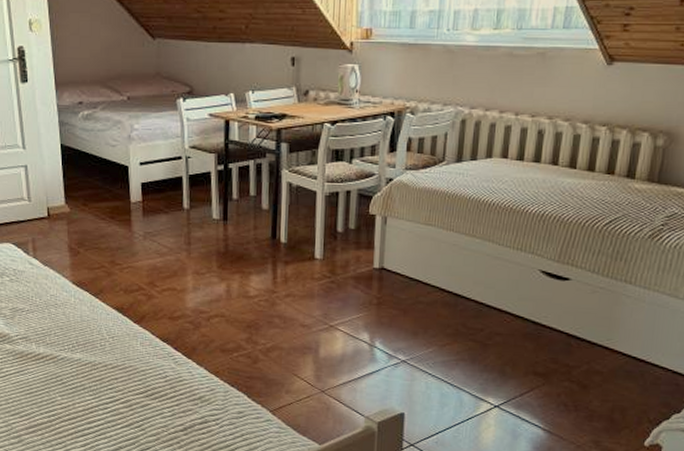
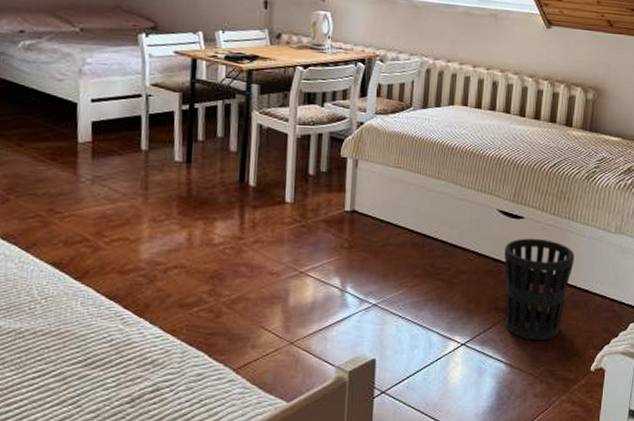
wastebasket: none [545,301,631,410] -> present [504,238,574,341]

